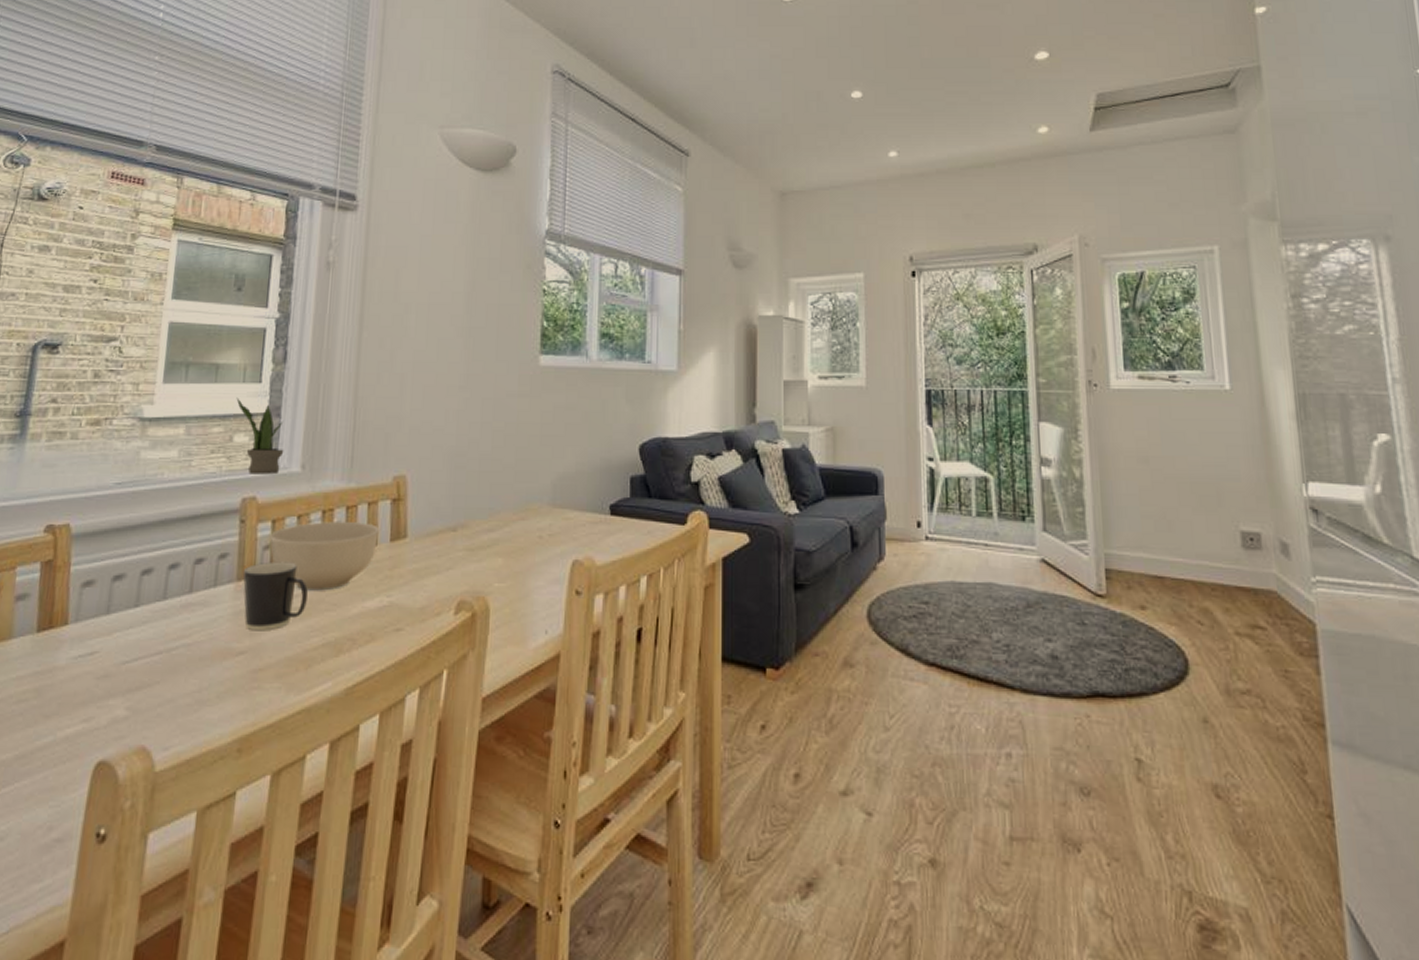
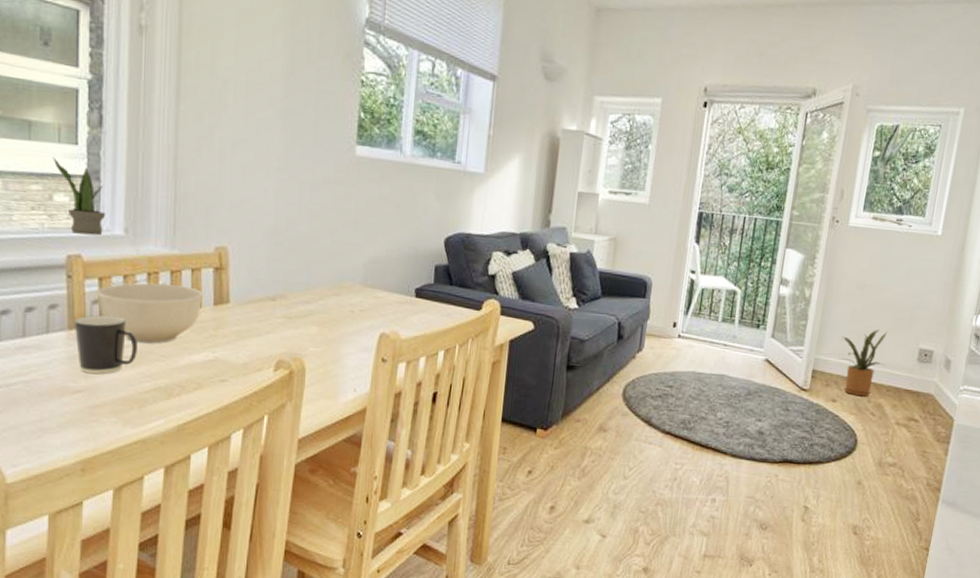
house plant: none [1134,510,1199,600] -> present [839,329,887,397]

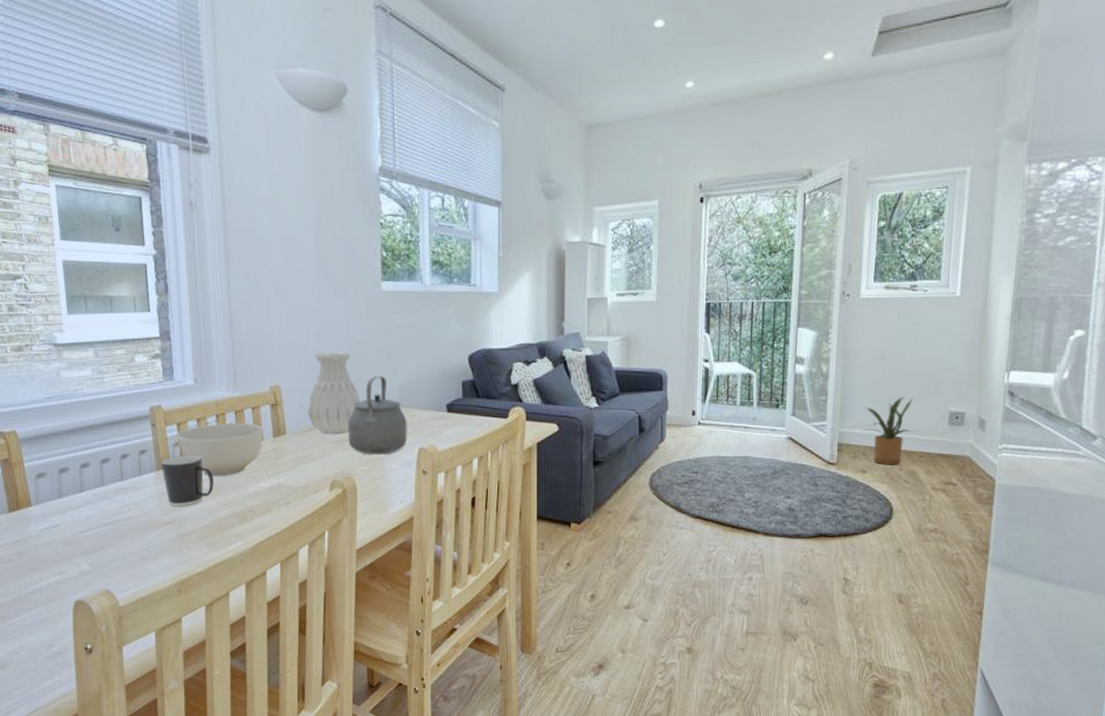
potted plant: present [53,157,106,236] -> none [131,325,178,388]
vase: none [257,215,319,310] -> present [308,352,360,435]
tea kettle: none [300,248,370,337] -> present [347,375,408,455]

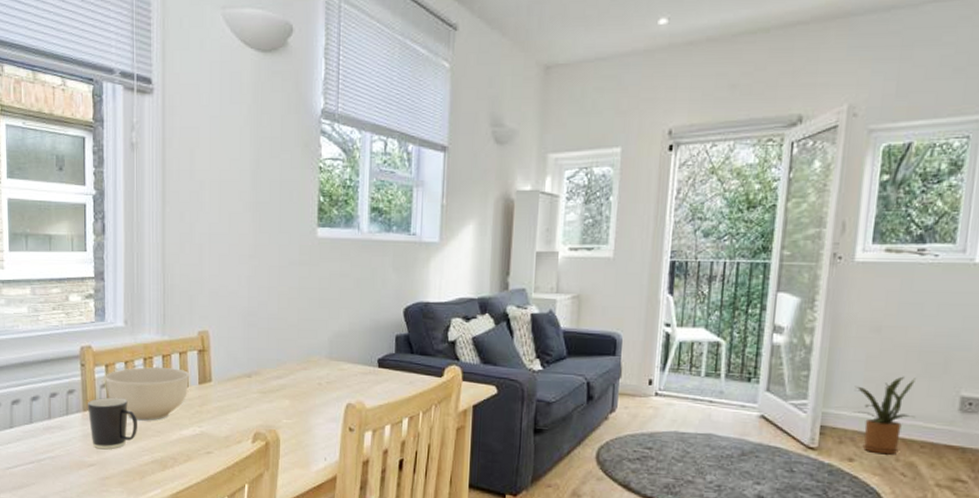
vase: present [308,352,360,435] -> none [235,299,288,385]
tea kettle: present [347,375,408,455] -> none [274,325,336,409]

